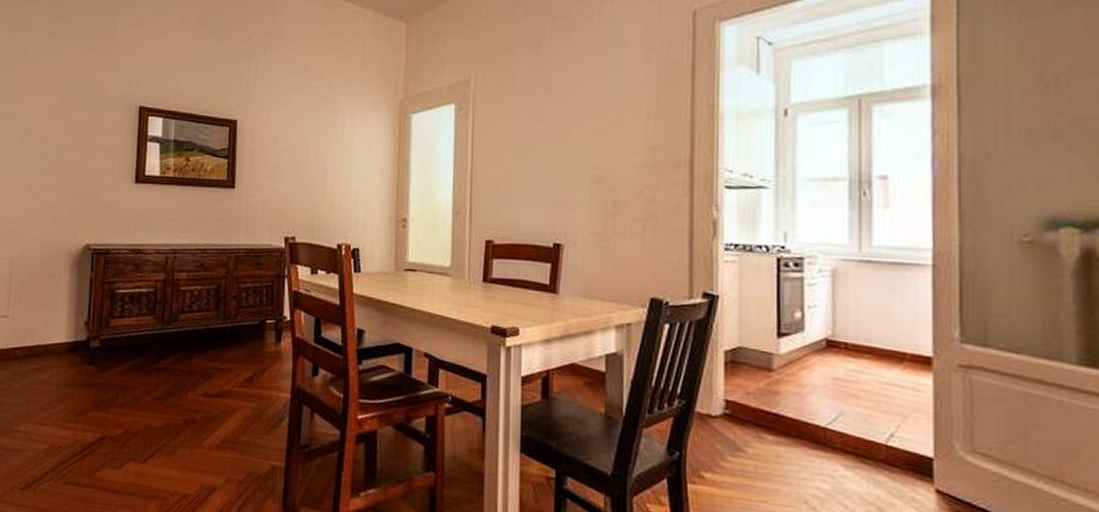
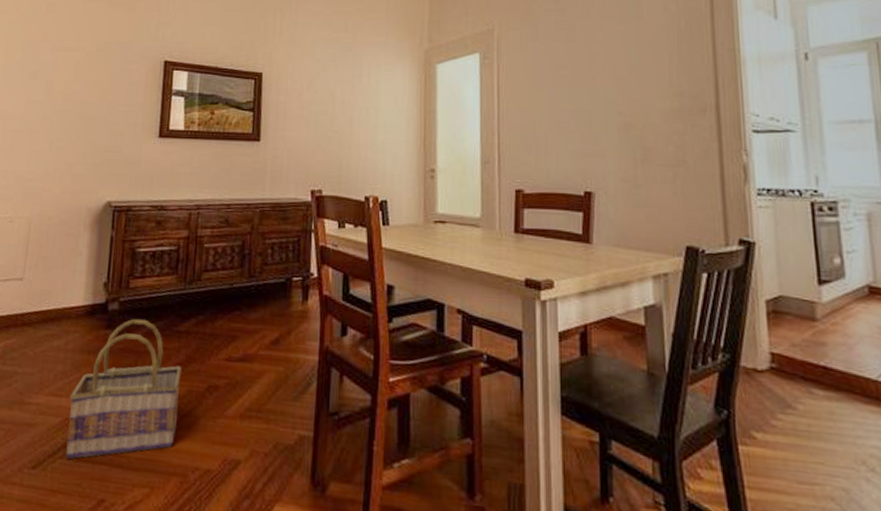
basket: none [53,356,161,482] -> present [66,319,182,460]

